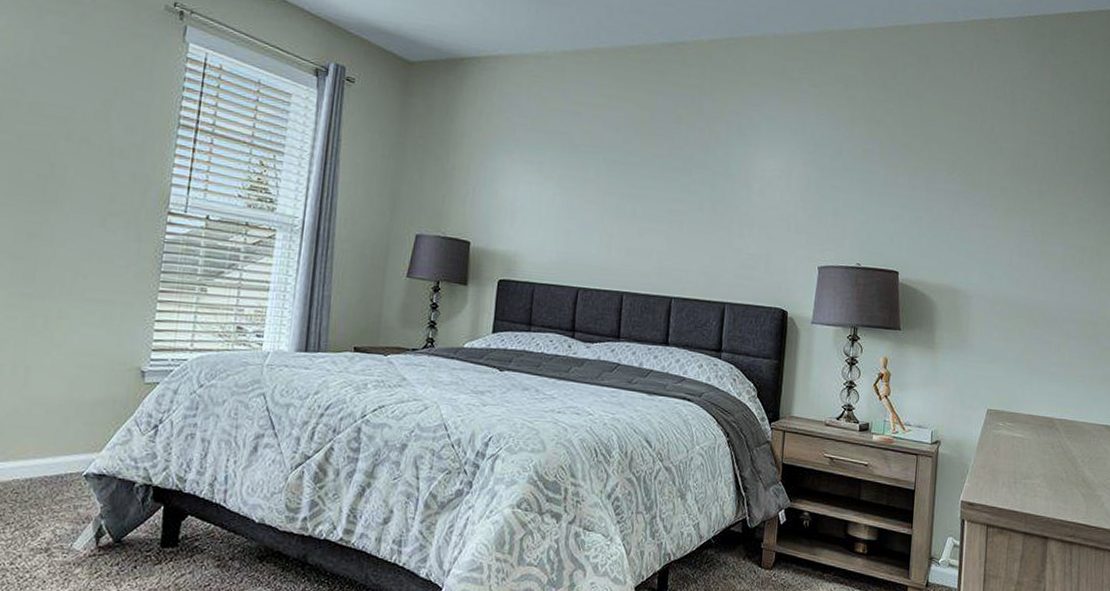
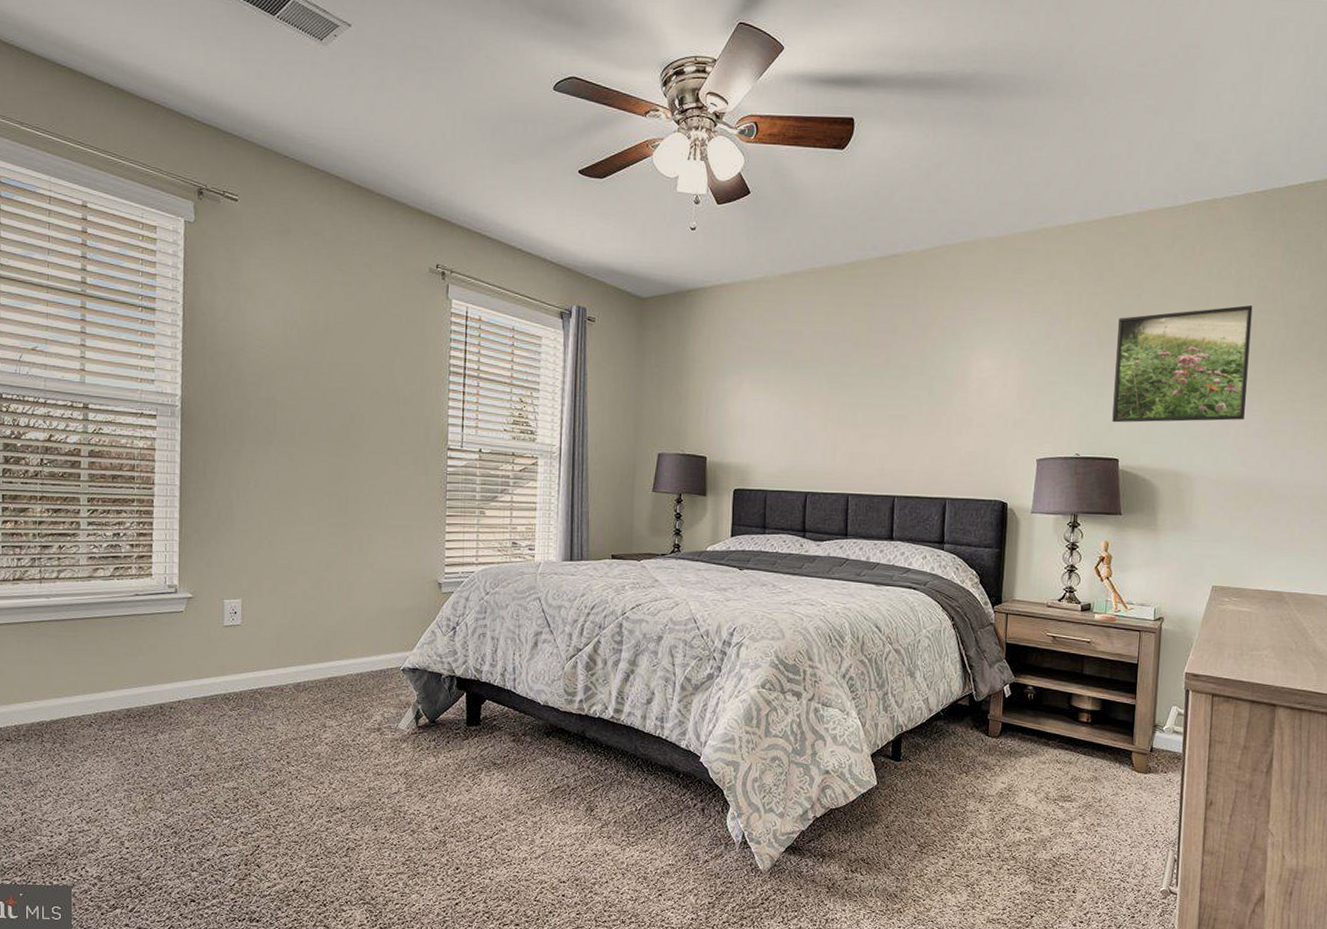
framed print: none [893,125,1026,240] -> present [1112,305,1253,423]

